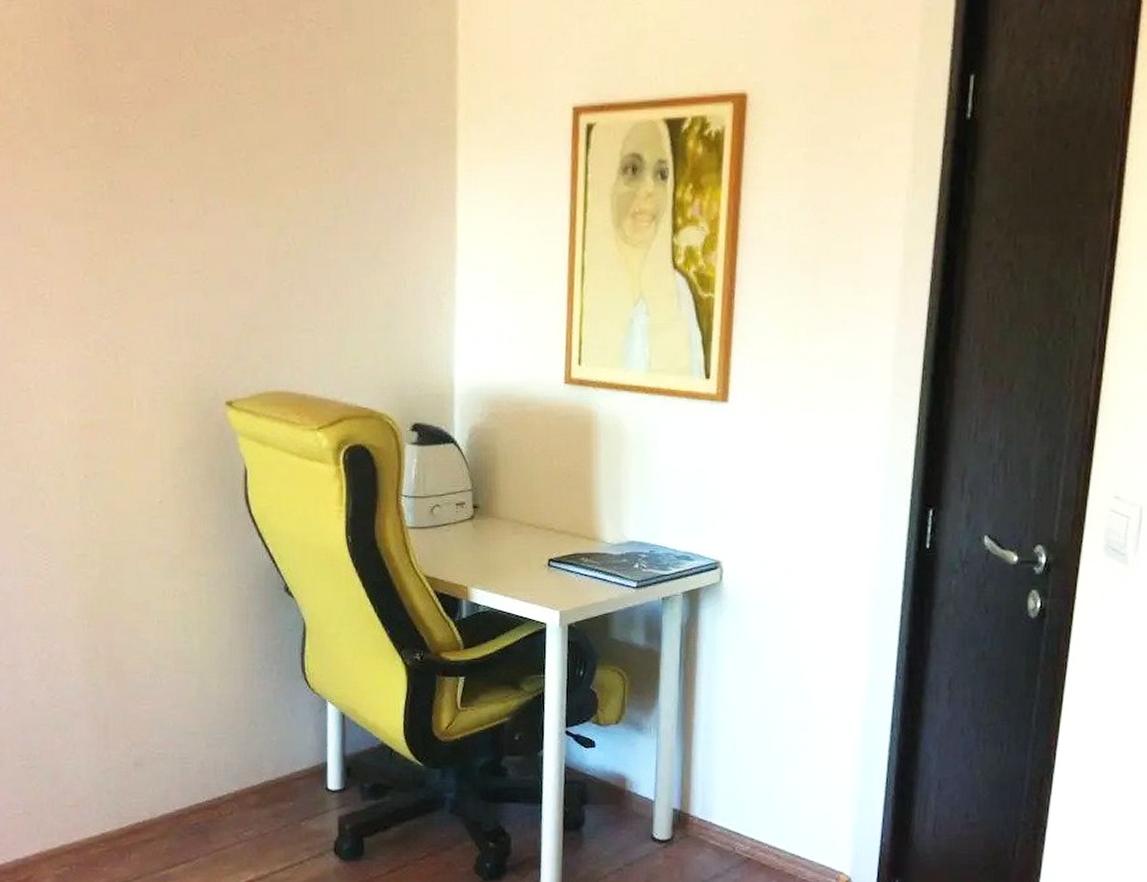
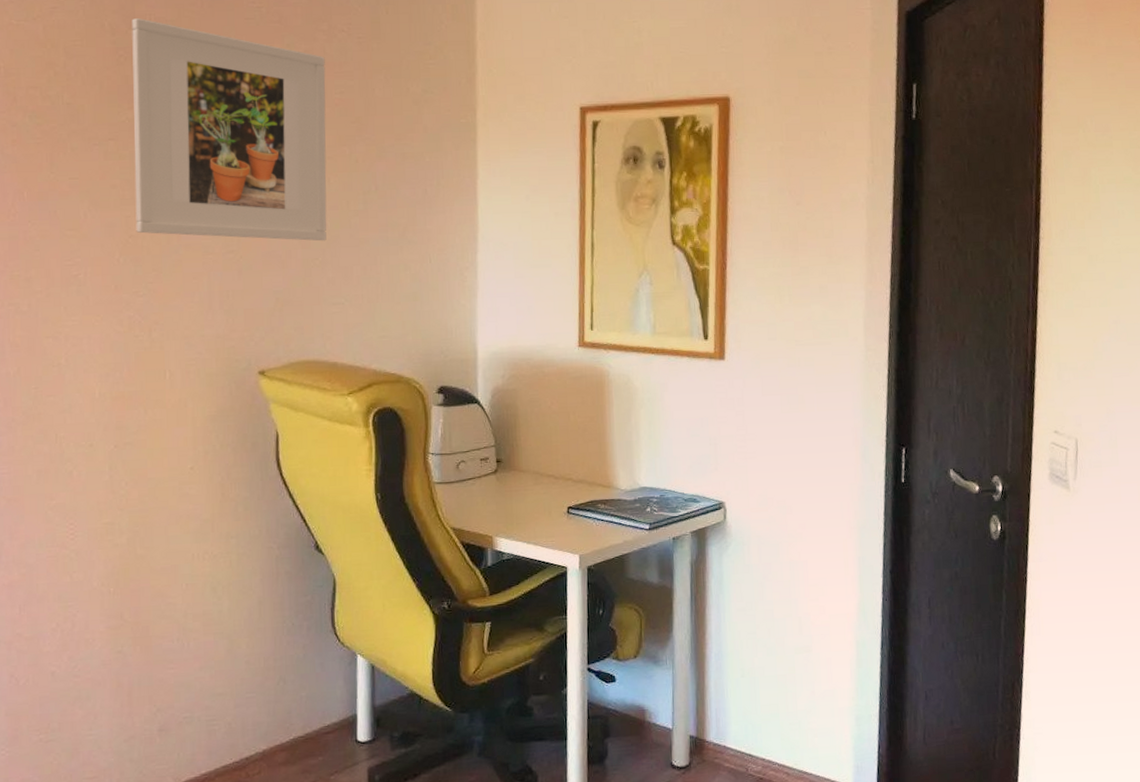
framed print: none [90,9,295,261] -> present [132,17,327,242]

